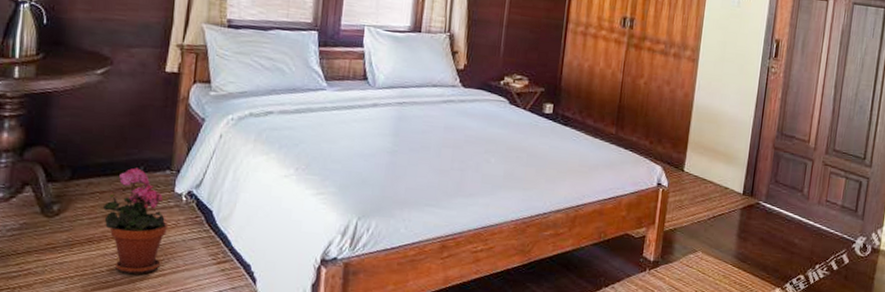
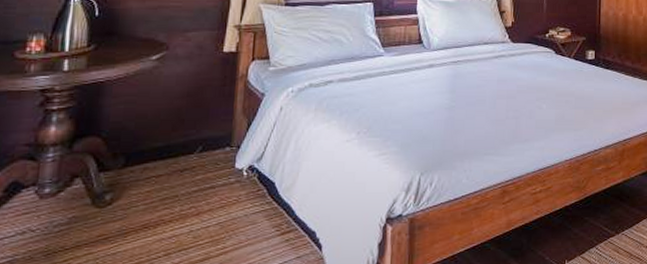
potted plant: present [102,167,167,274] -> none [158,148,228,256]

